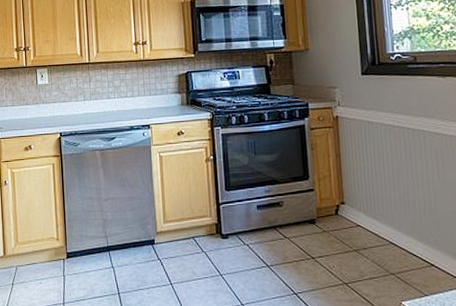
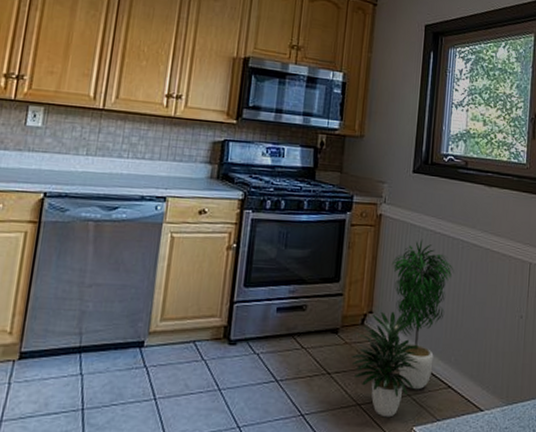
potted plant: none [330,133,420,294] -> present [350,238,454,418]

